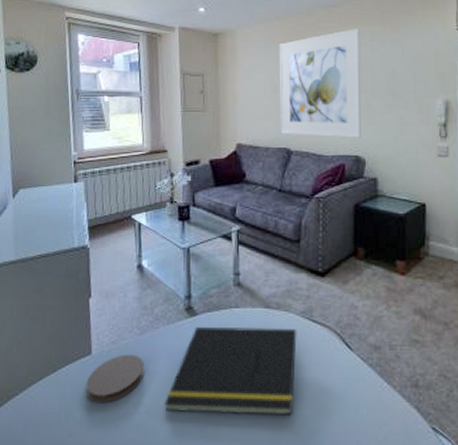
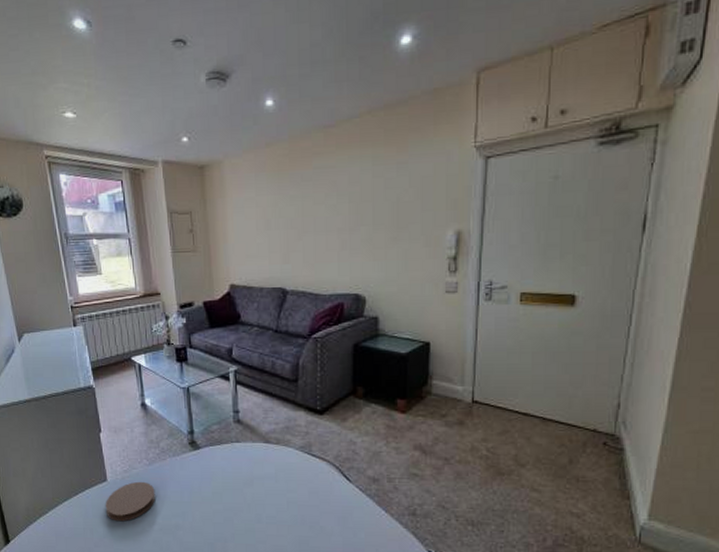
notepad: present [164,327,297,416] -> none [176,459,297,536]
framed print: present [279,29,361,138] -> none [270,152,362,276]

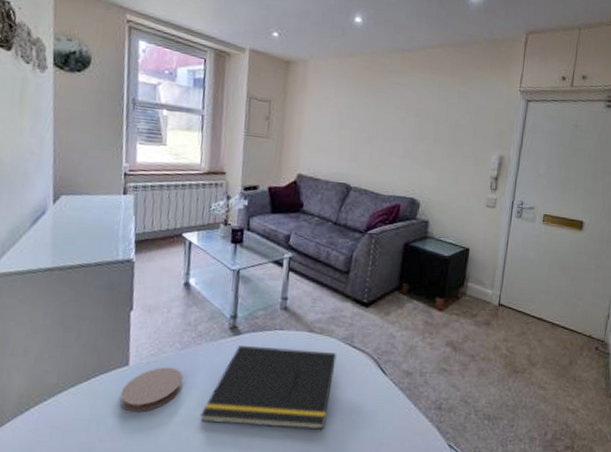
notepad: none [176,459,297,536] -> present [200,346,337,430]

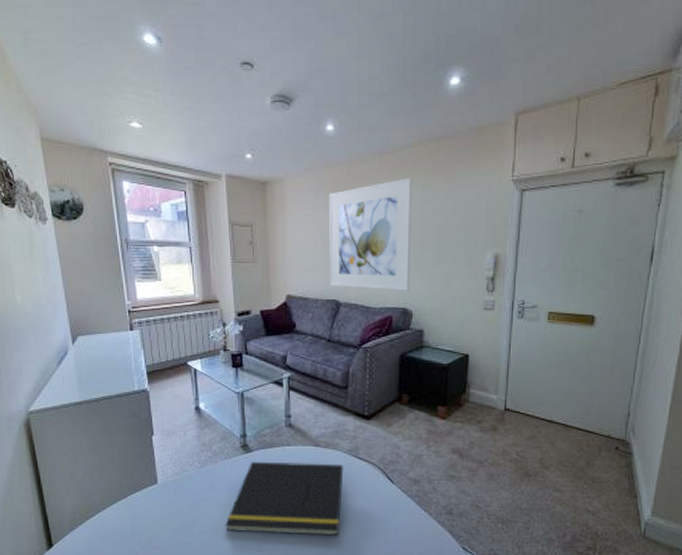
coaster: present [120,367,183,412] -> none [154,483,206,524]
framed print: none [342,76,431,182] -> present [328,178,412,291]

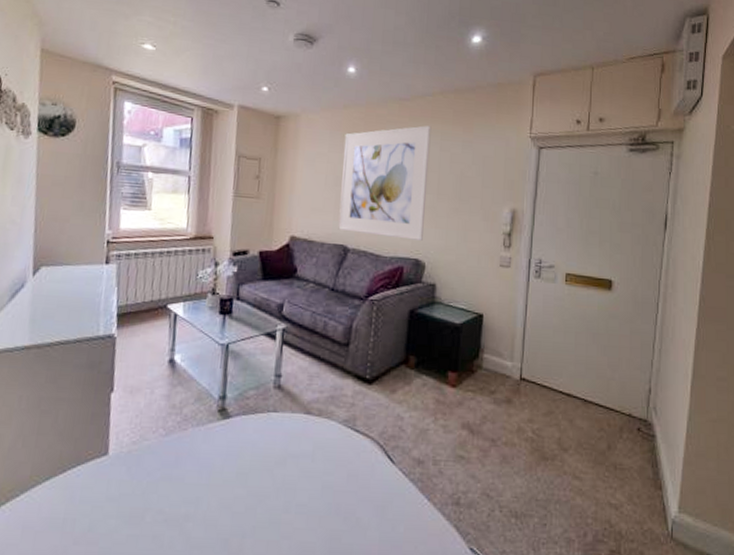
notepad: present [225,462,344,536] -> none [185,431,338,530]

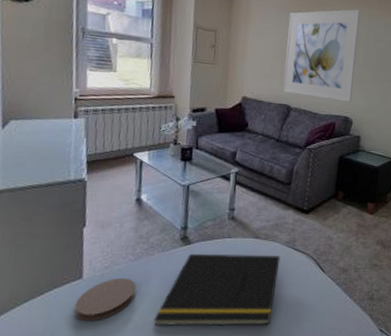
coaster: none [98,456,167,510] -> present [74,277,137,322]
notepad: none [185,431,338,530] -> present [153,254,281,327]

